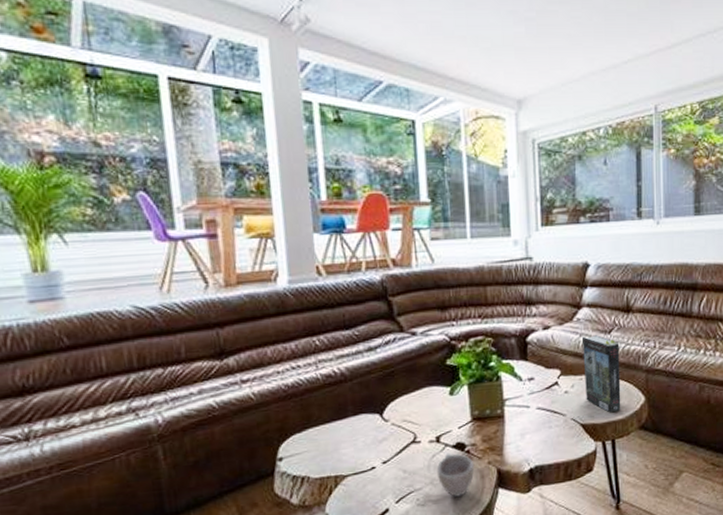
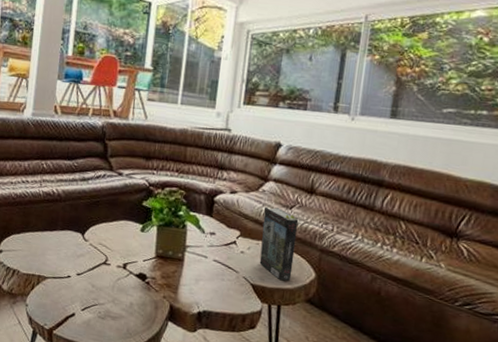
cup: present [436,453,475,498] -> none [118,279,152,320]

